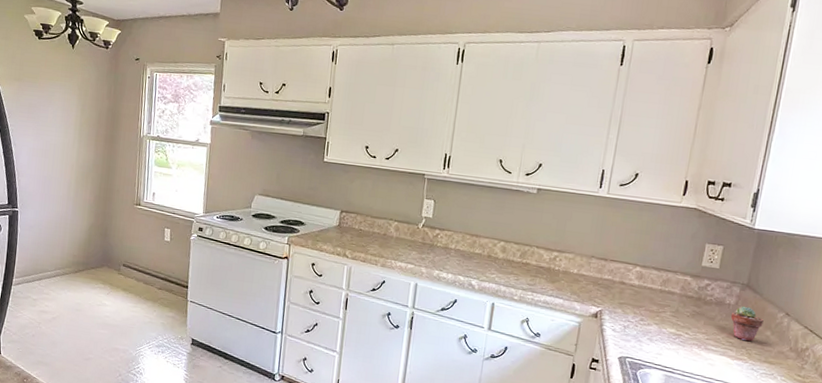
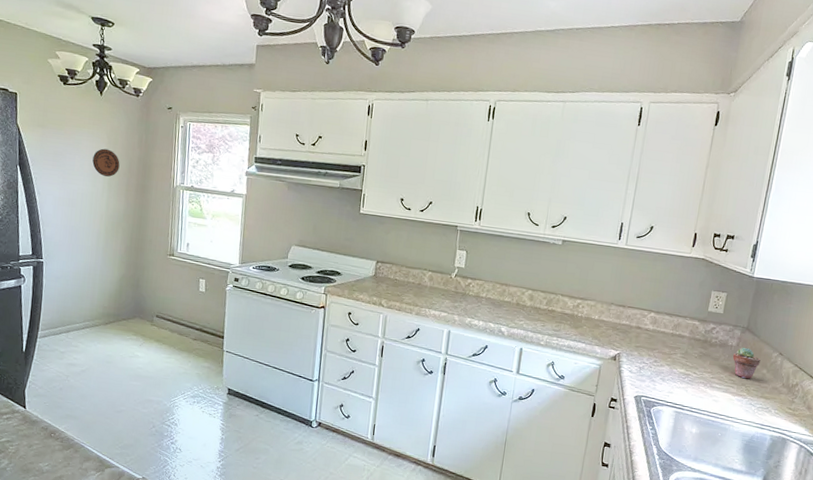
decorative plate: none [64,100,90,128] -> present [92,148,120,177]

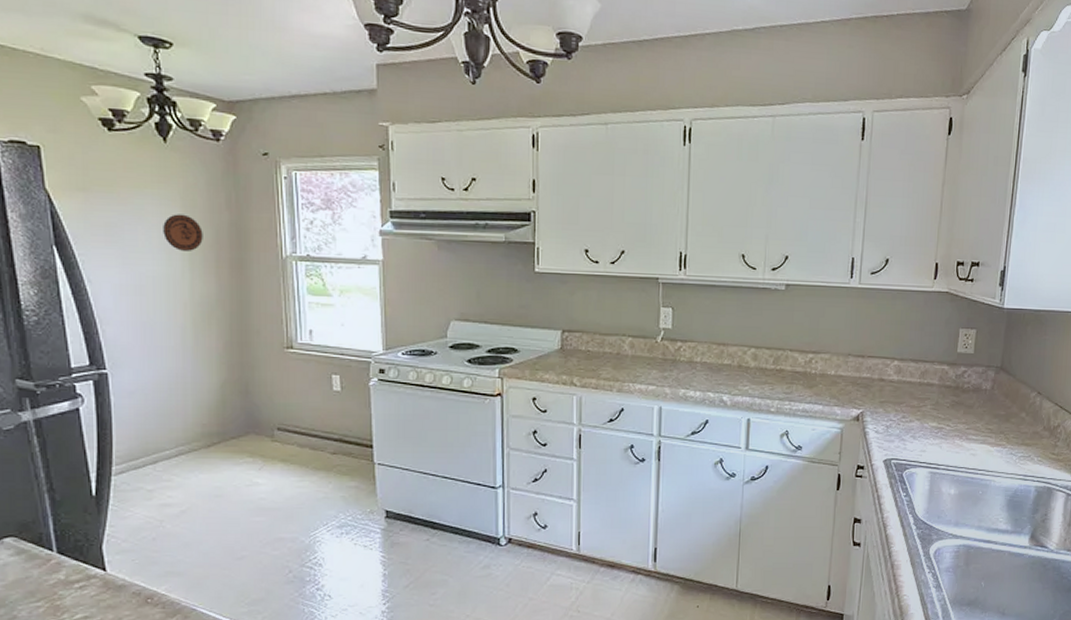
potted succulent: present [732,347,761,380] -> none [988,389,1018,426]

